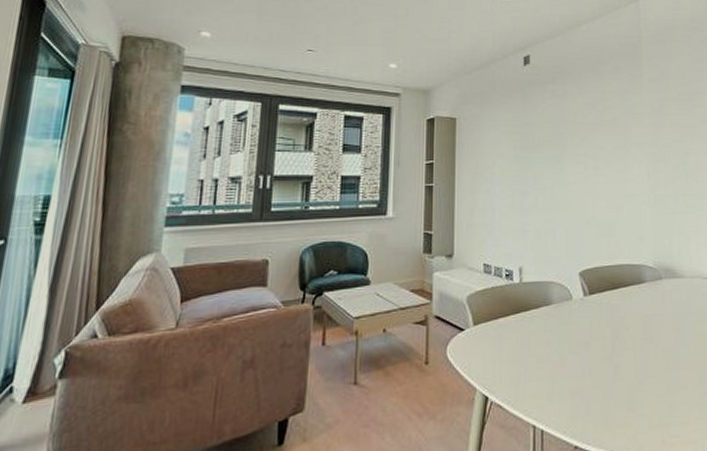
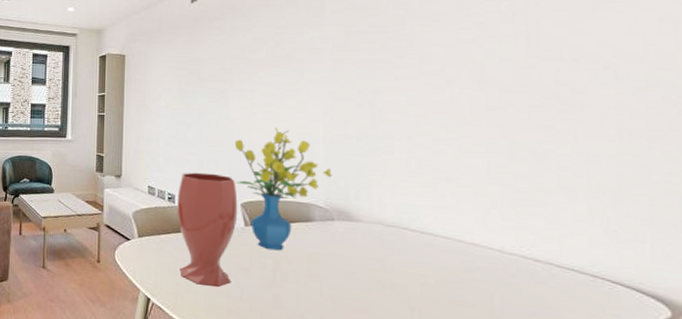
vase: none [515,243,577,370] -> present [177,172,238,287]
bouquet: none [570,191,658,318] -> present [234,127,332,251]

